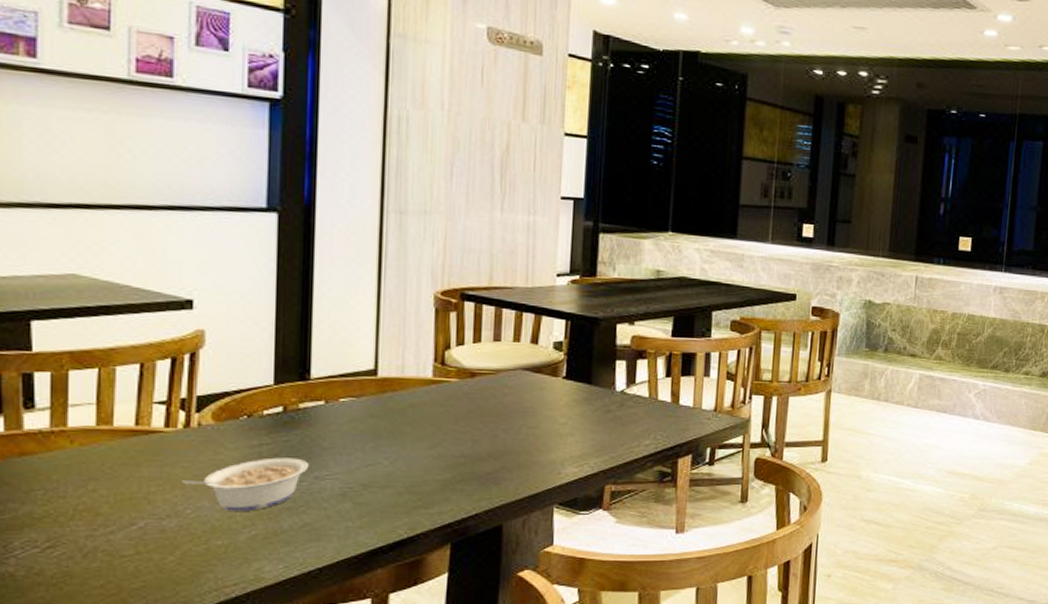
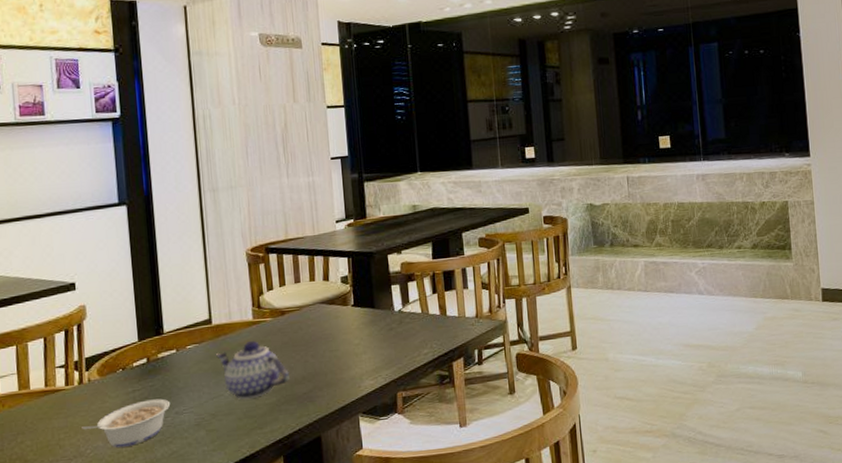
teapot: none [377,402,471,473] -> present [215,340,289,400]

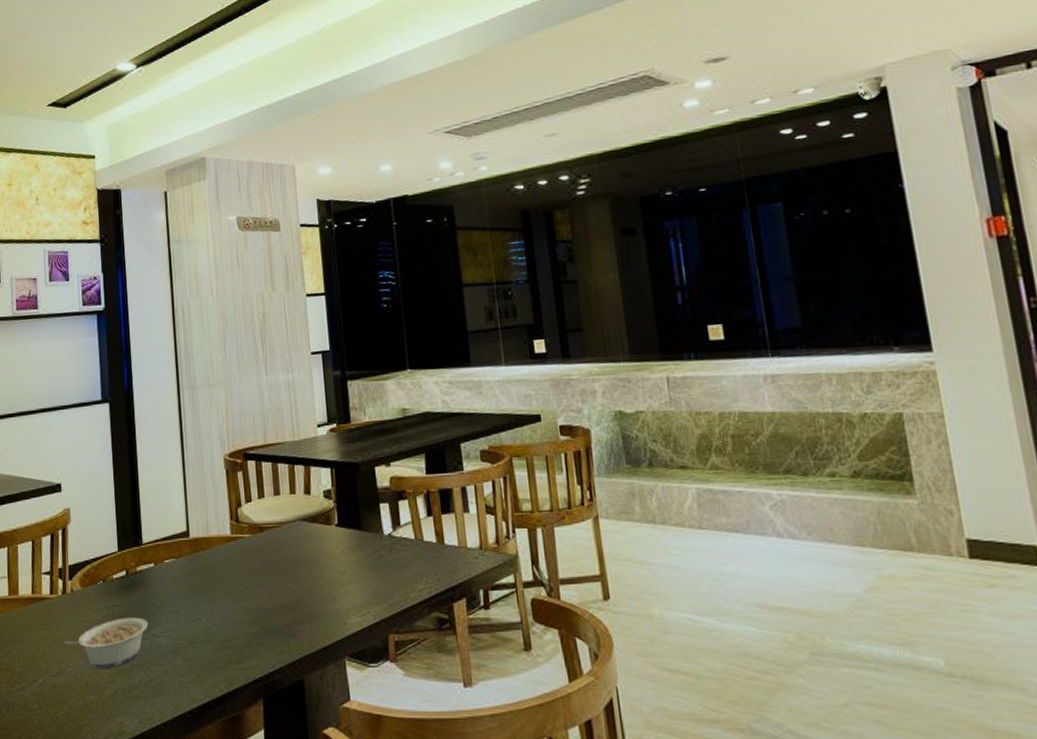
teapot: present [215,340,289,400] -> none [192,558,269,628]

